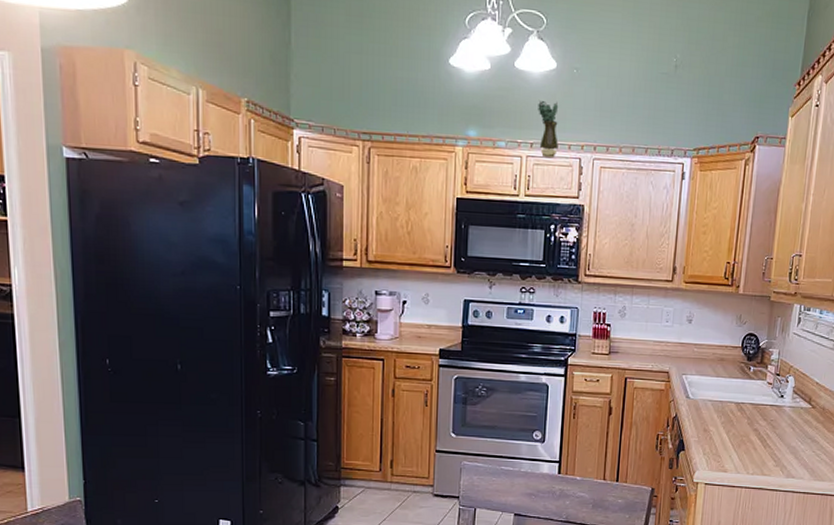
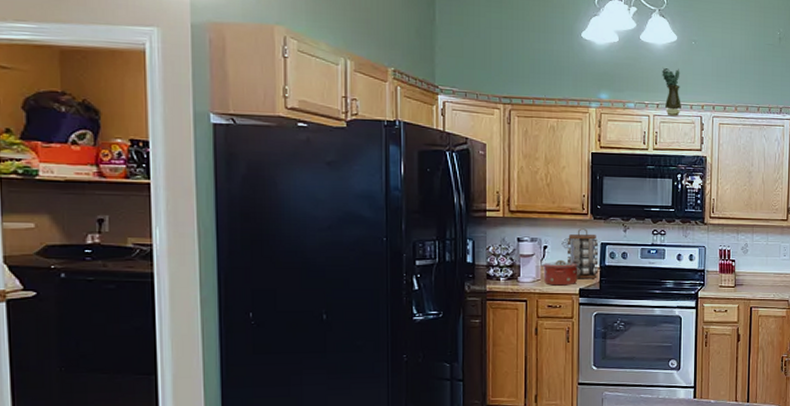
casserole: none [400,316,440,345] -> present [542,259,579,286]
spice rack: none [427,281,462,339] -> present [567,227,599,279]

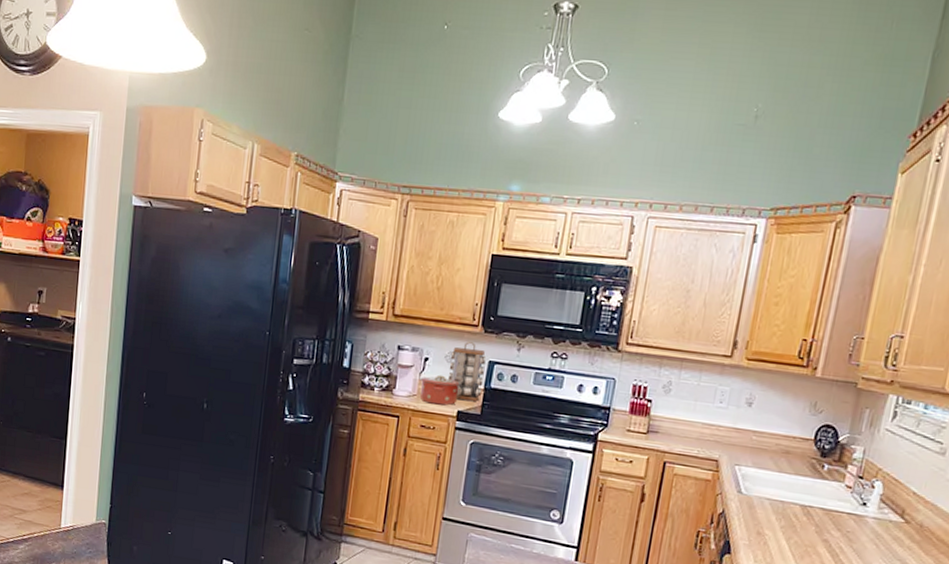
vase: present [662,68,681,117] -> none [588,155,613,216]

